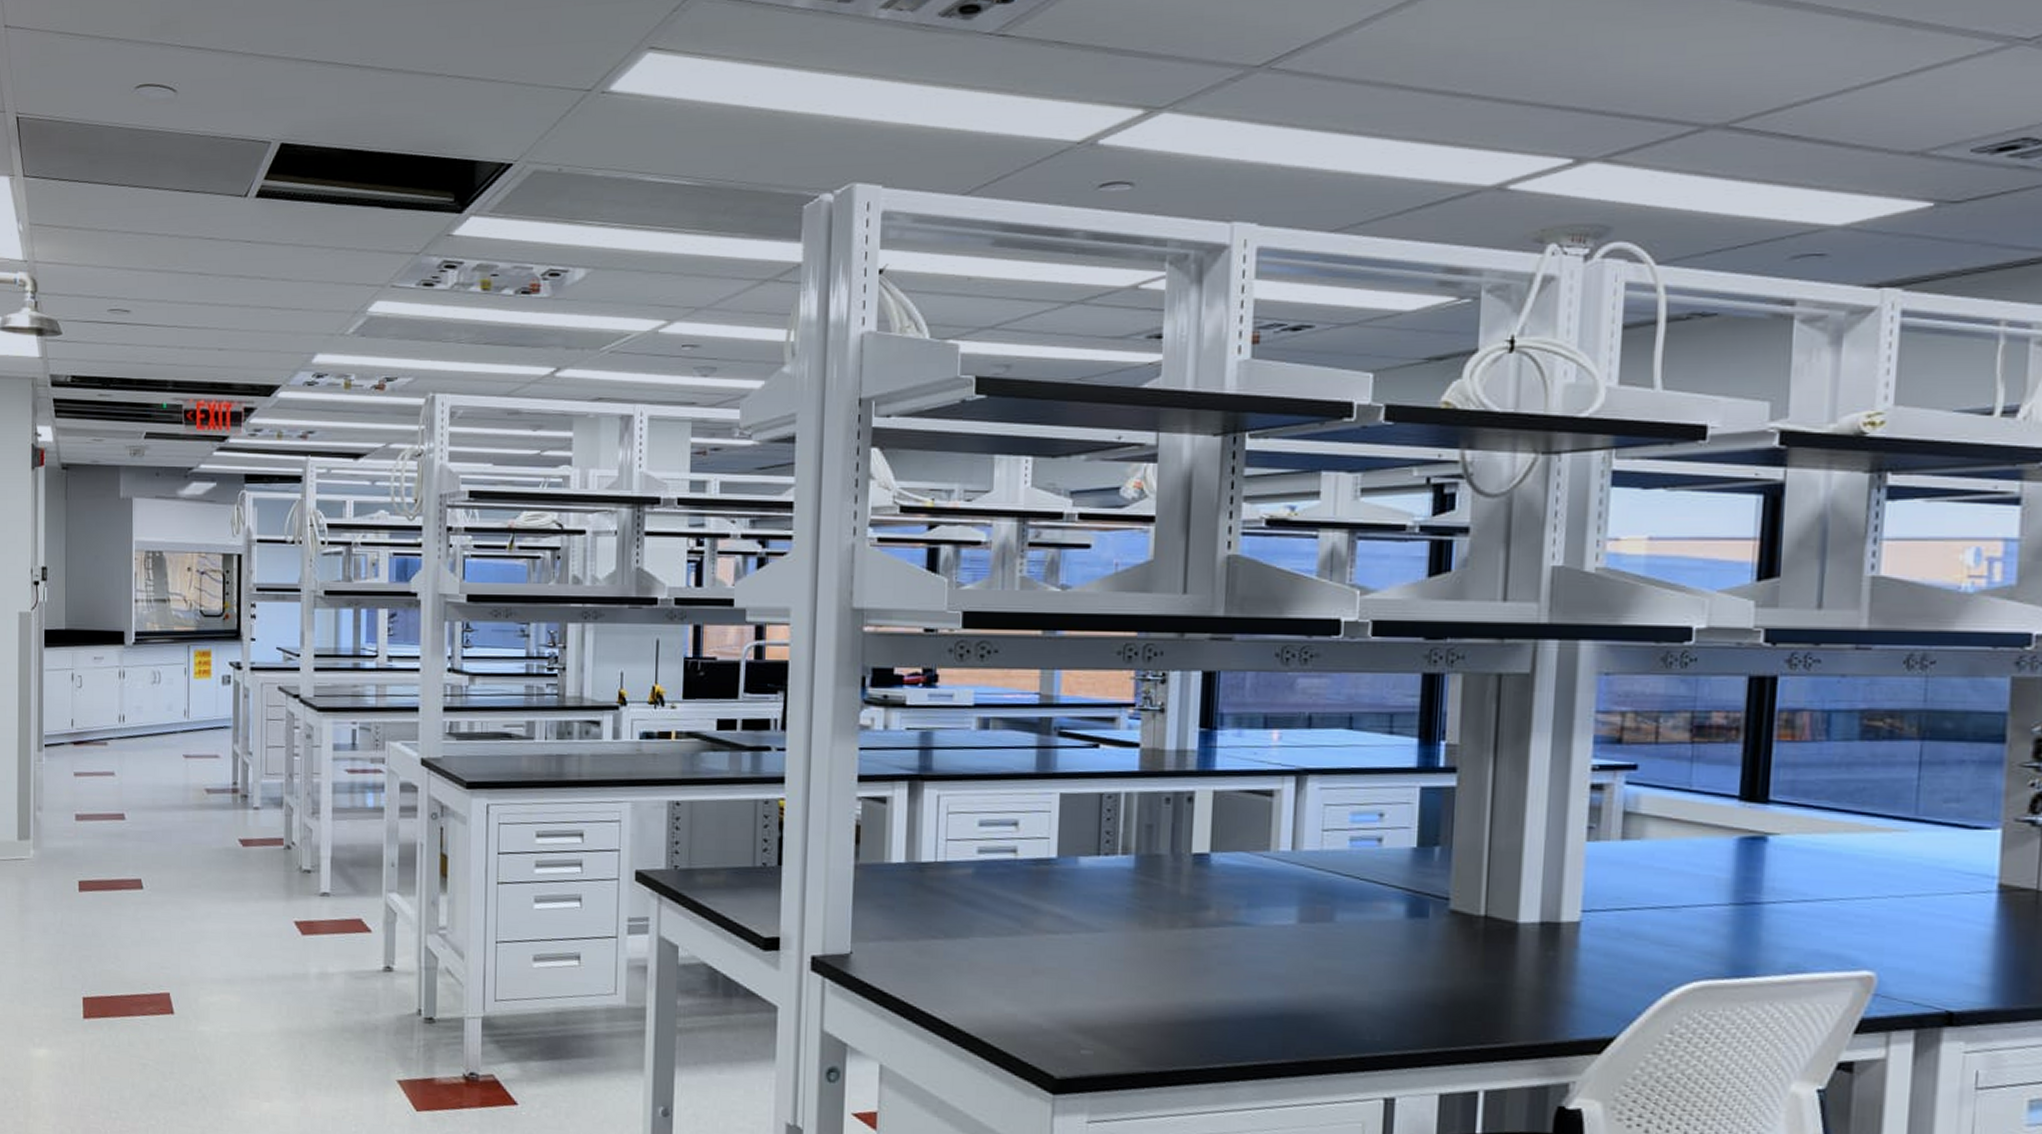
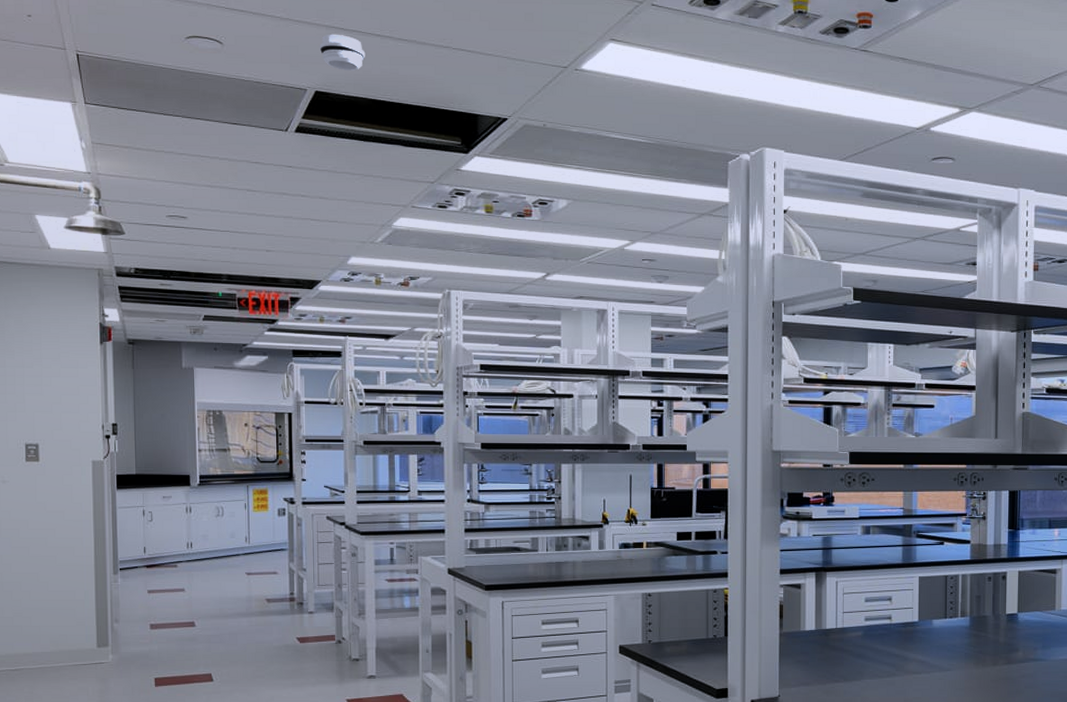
smoke detector: none [287,68,342,115] -> present [319,34,366,70]

